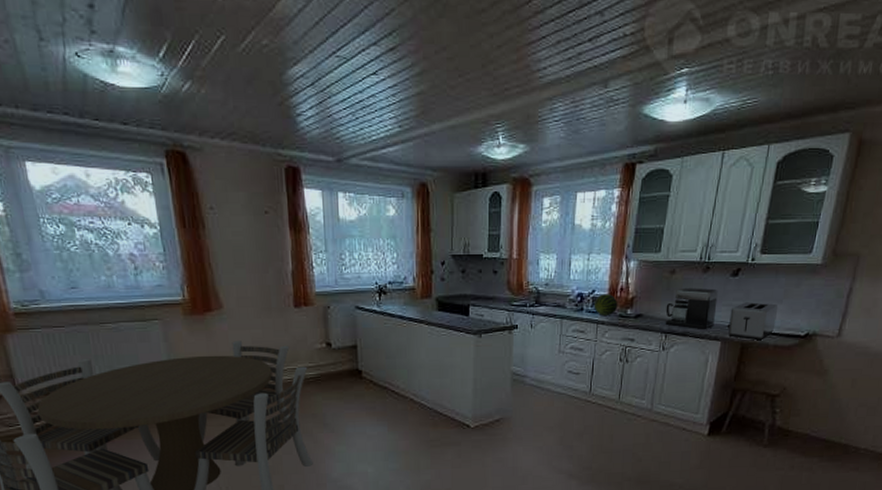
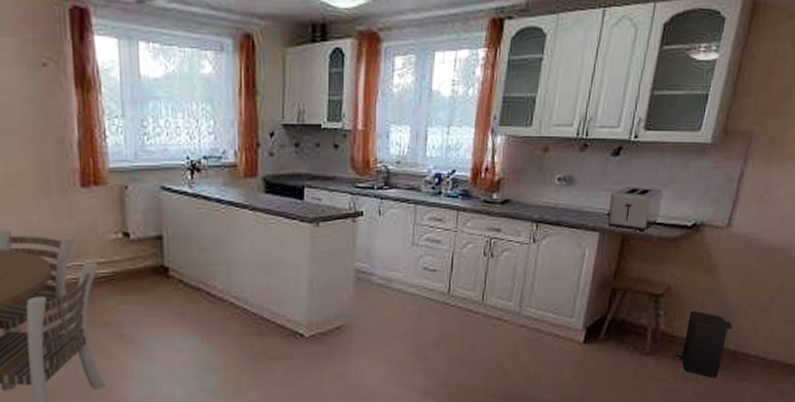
fruit: present [594,294,618,317] -> none [455,175,483,202]
coffee maker: present [665,287,718,330] -> none [536,168,597,219]
pedal bin: none [789,409,843,468] -> present [673,310,732,378]

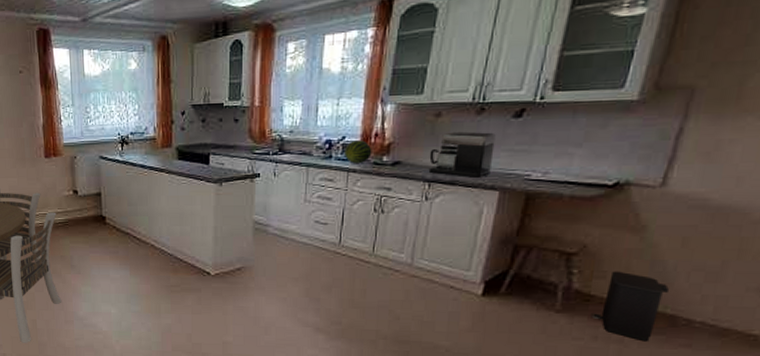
fruit: none [455,175,483,202] -> present [345,140,372,164]
coffee maker: none [536,168,597,219] -> present [428,131,496,179]
toaster: present [606,185,662,232] -> none [507,145,575,191]

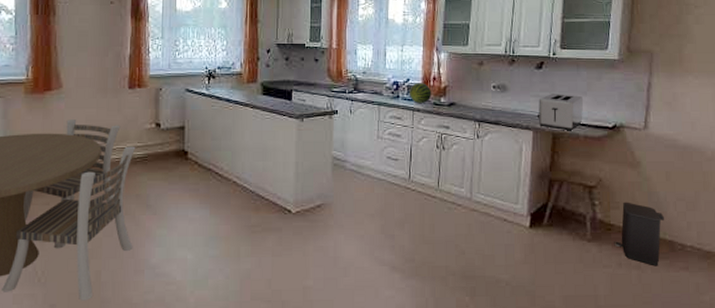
coffee maker: present [428,131,496,179] -> none [477,78,525,120]
toaster: none [507,145,575,191] -> present [536,92,583,131]

